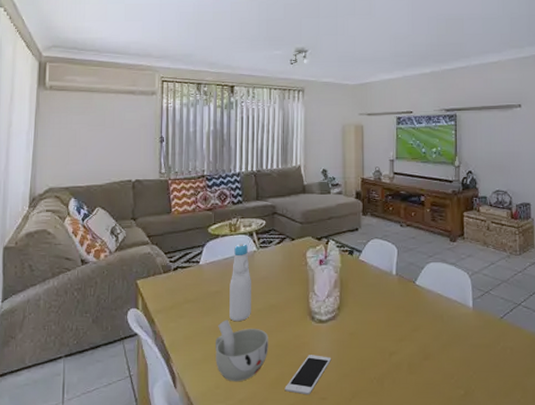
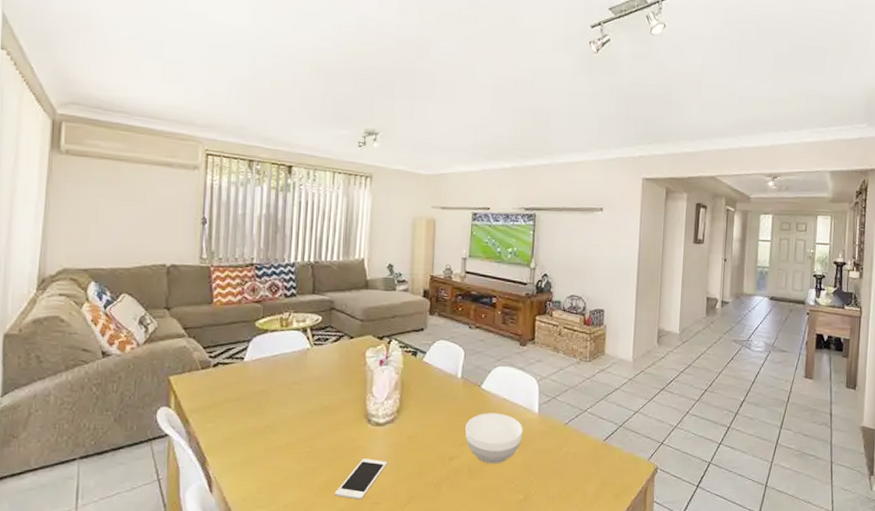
cup: present [216,320,268,382] -> none [258,421,319,487]
bottle: present [229,244,251,322] -> none [276,340,303,423]
bowl: none [403,308,459,359] -> present [465,413,523,464]

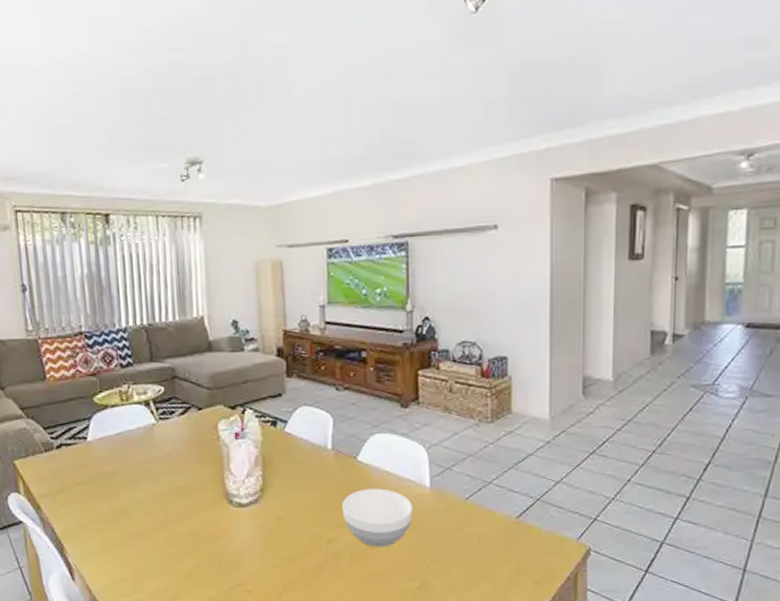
cell phone: present [334,459,388,500] -> none [202,543,256,588]

